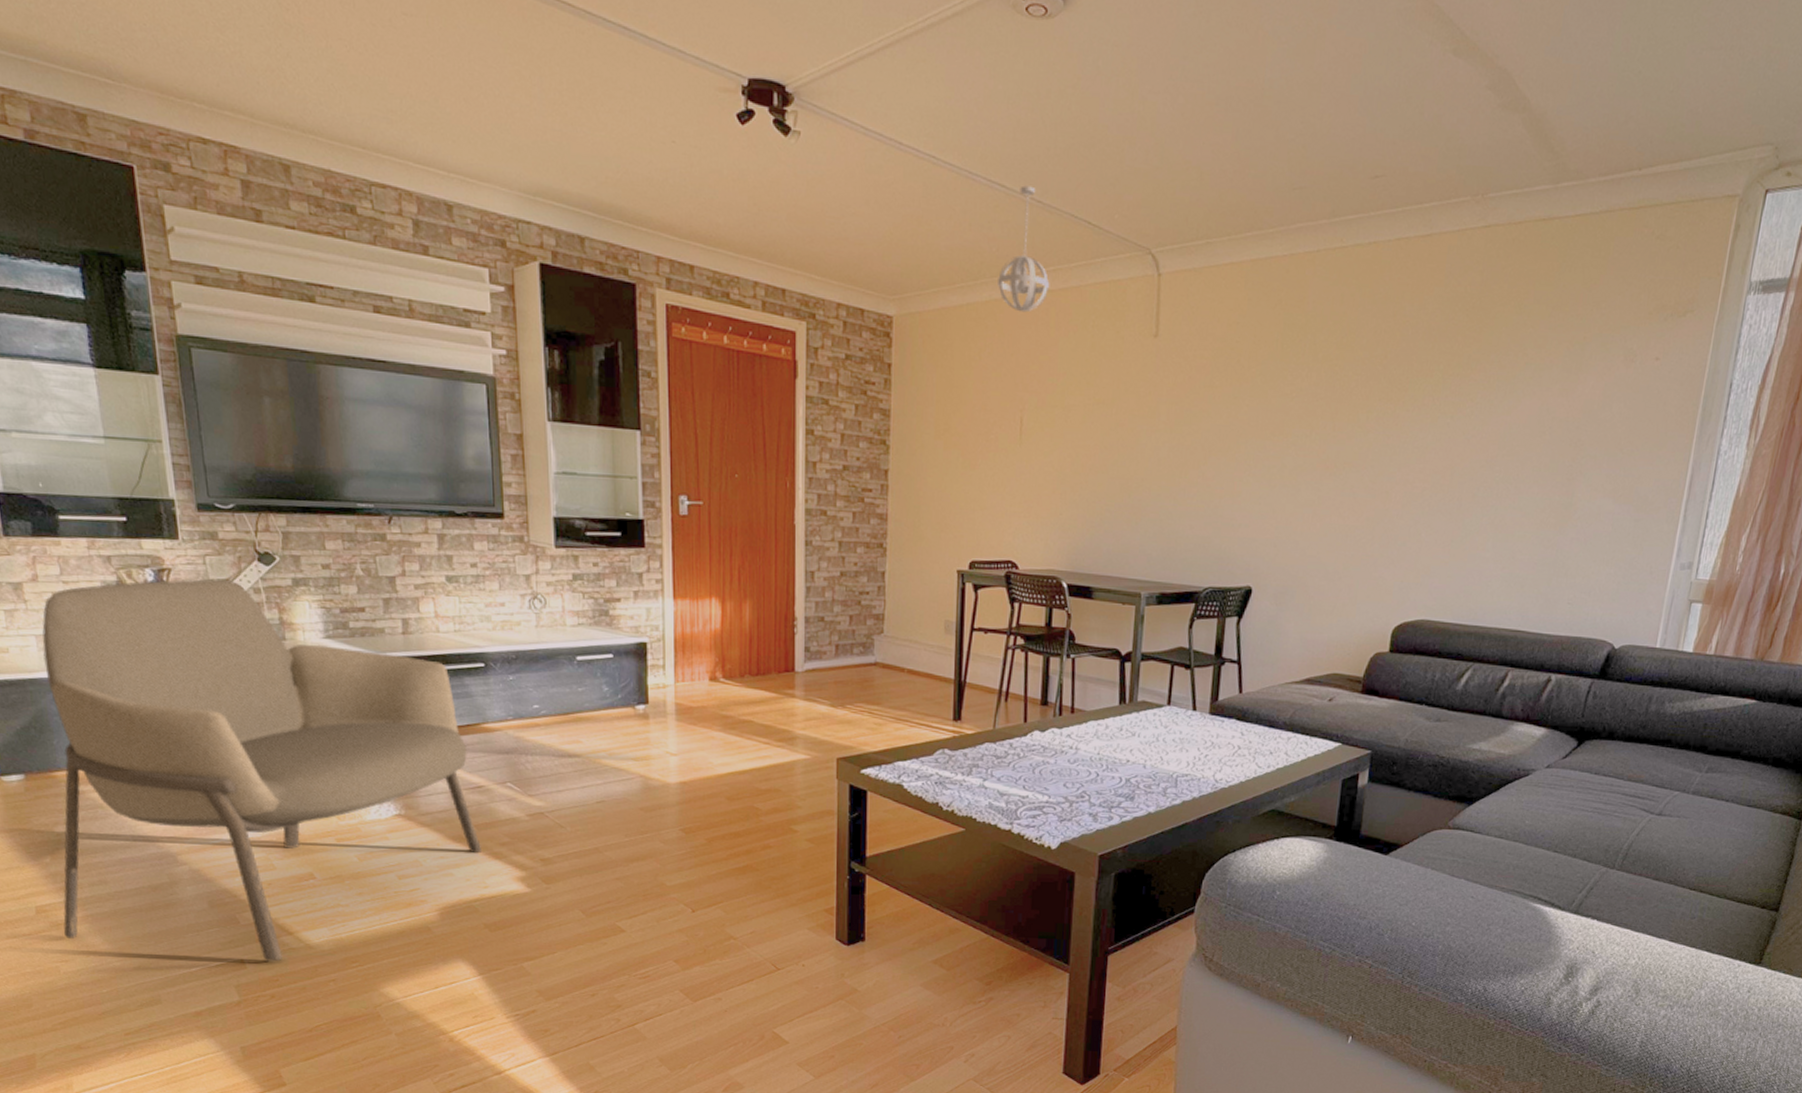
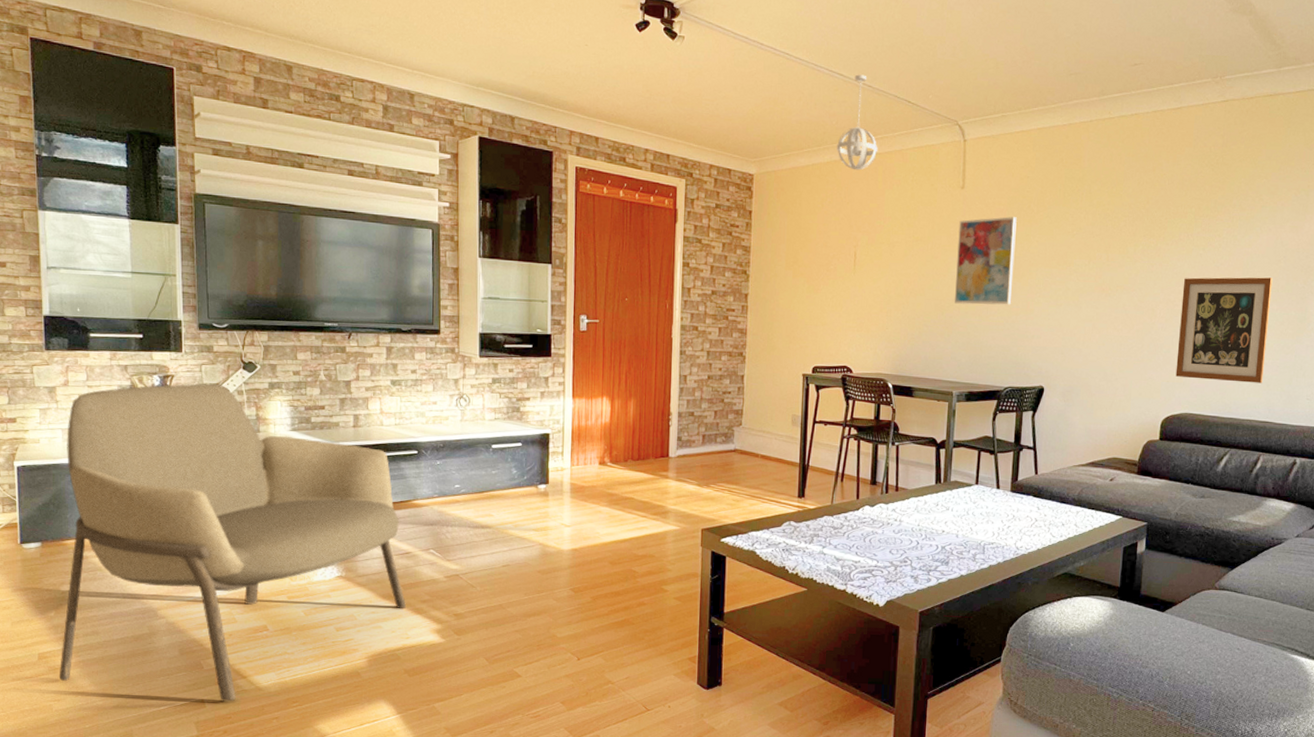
wall art: none [1143,374,1223,486] -> present [954,217,1017,305]
wall art: none [1411,452,1535,584] -> present [1175,277,1273,383]

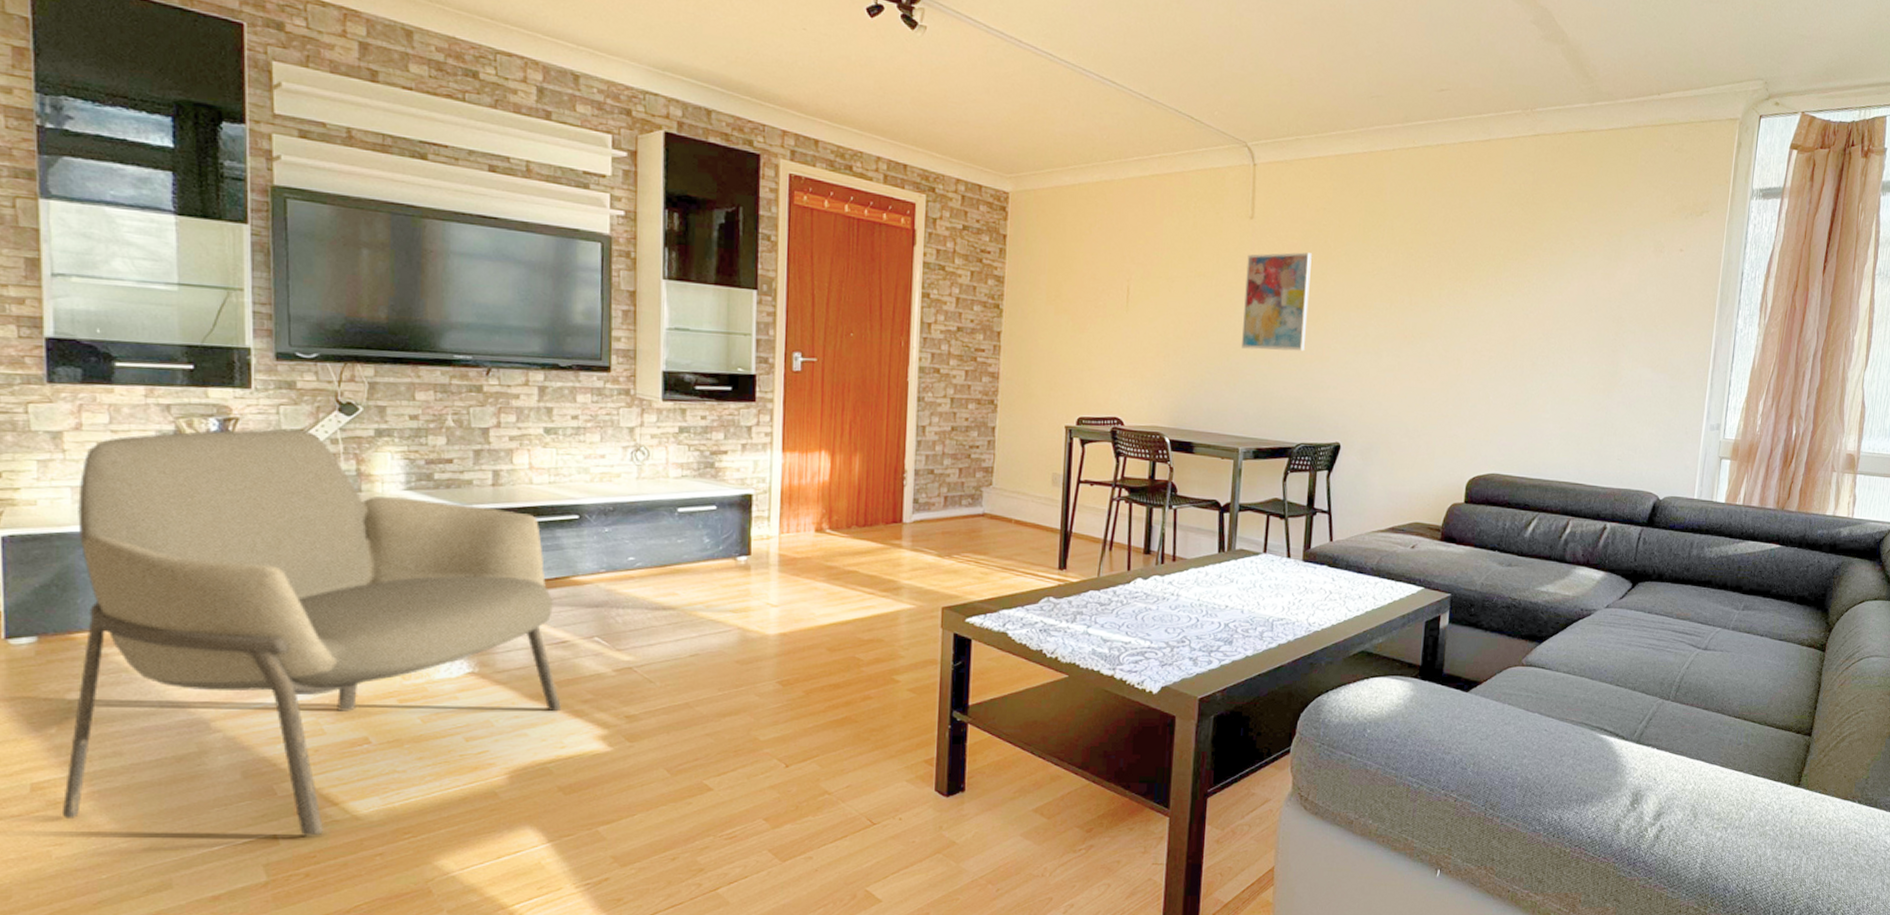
pendant light: present [837,74,878,171] -> none [1108,83,1156,193]
wall art: present [1175,277,1273,383] -> none [1482,326,1584,442]

